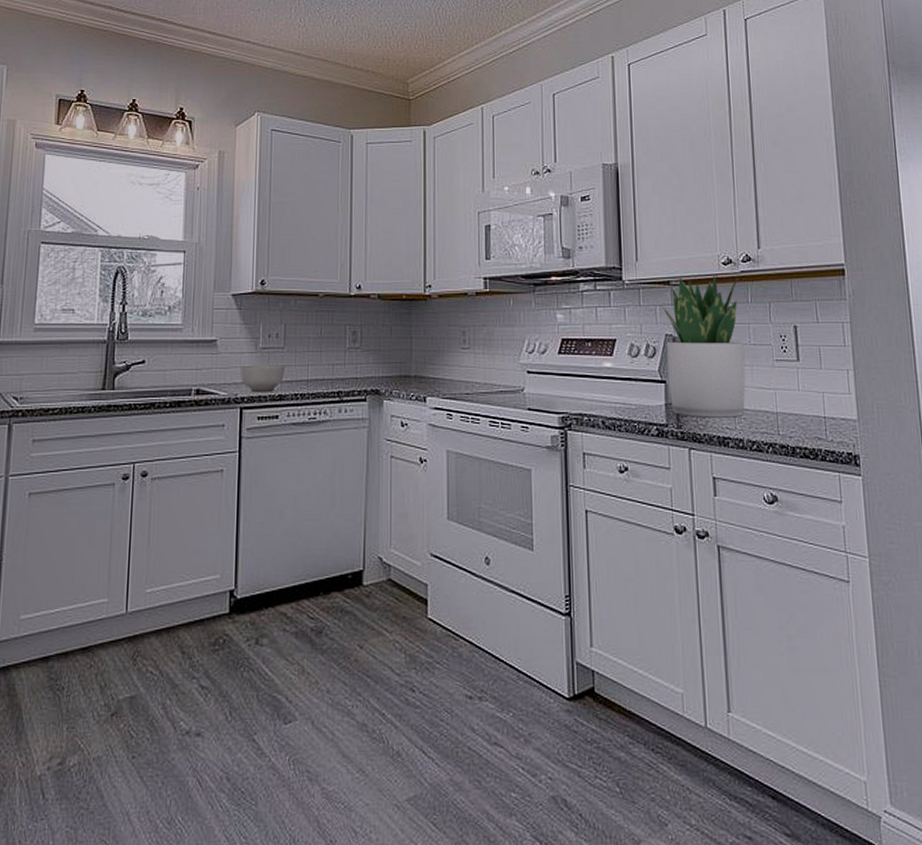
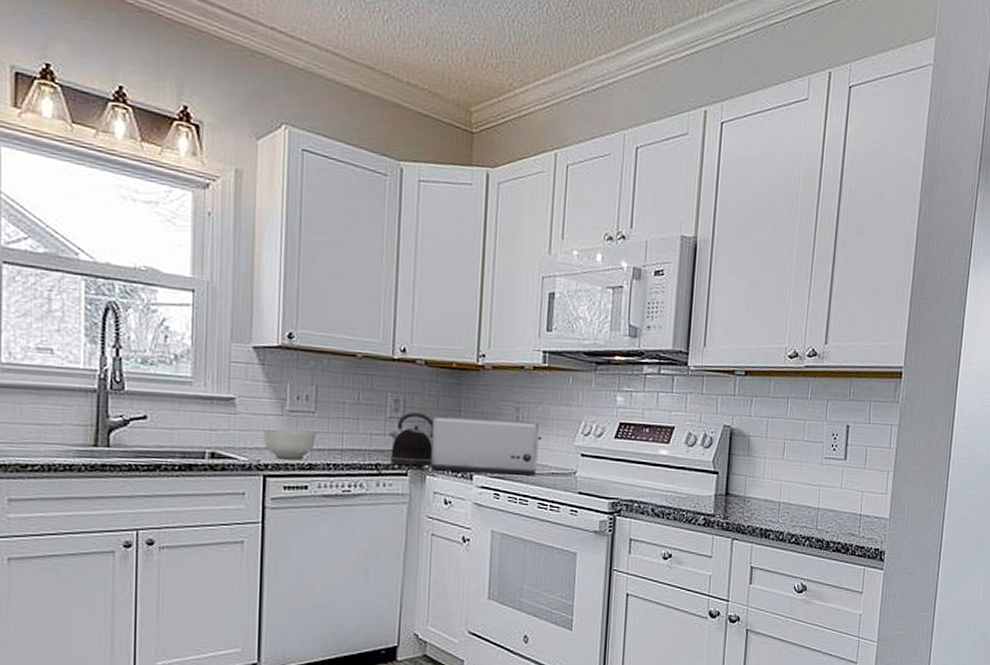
kettle: none [348,342,388,390] -> present [389,412,433,466]
toaster: none [386,344,488,396] -> present [430,415,542,476]
planter: present [661,275,746,418] -> none [720,367,803,511]

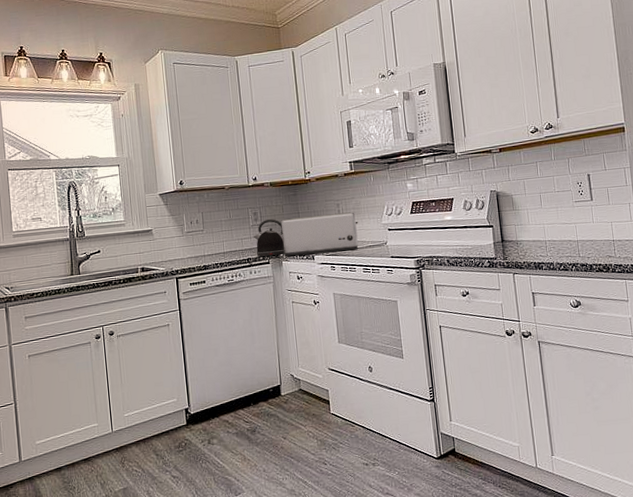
bowl: present [263,429,316,460] -> none [172,243,206,265]

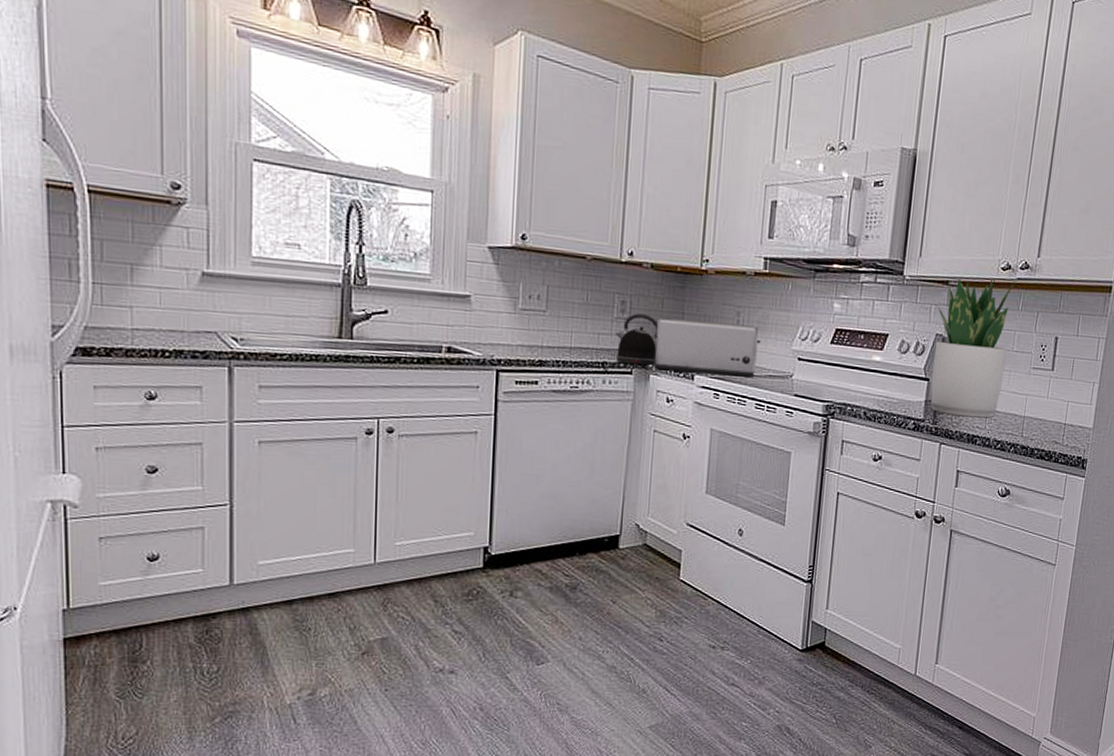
planter: none [486,140,553,250] -> present [930,278,1015,418]

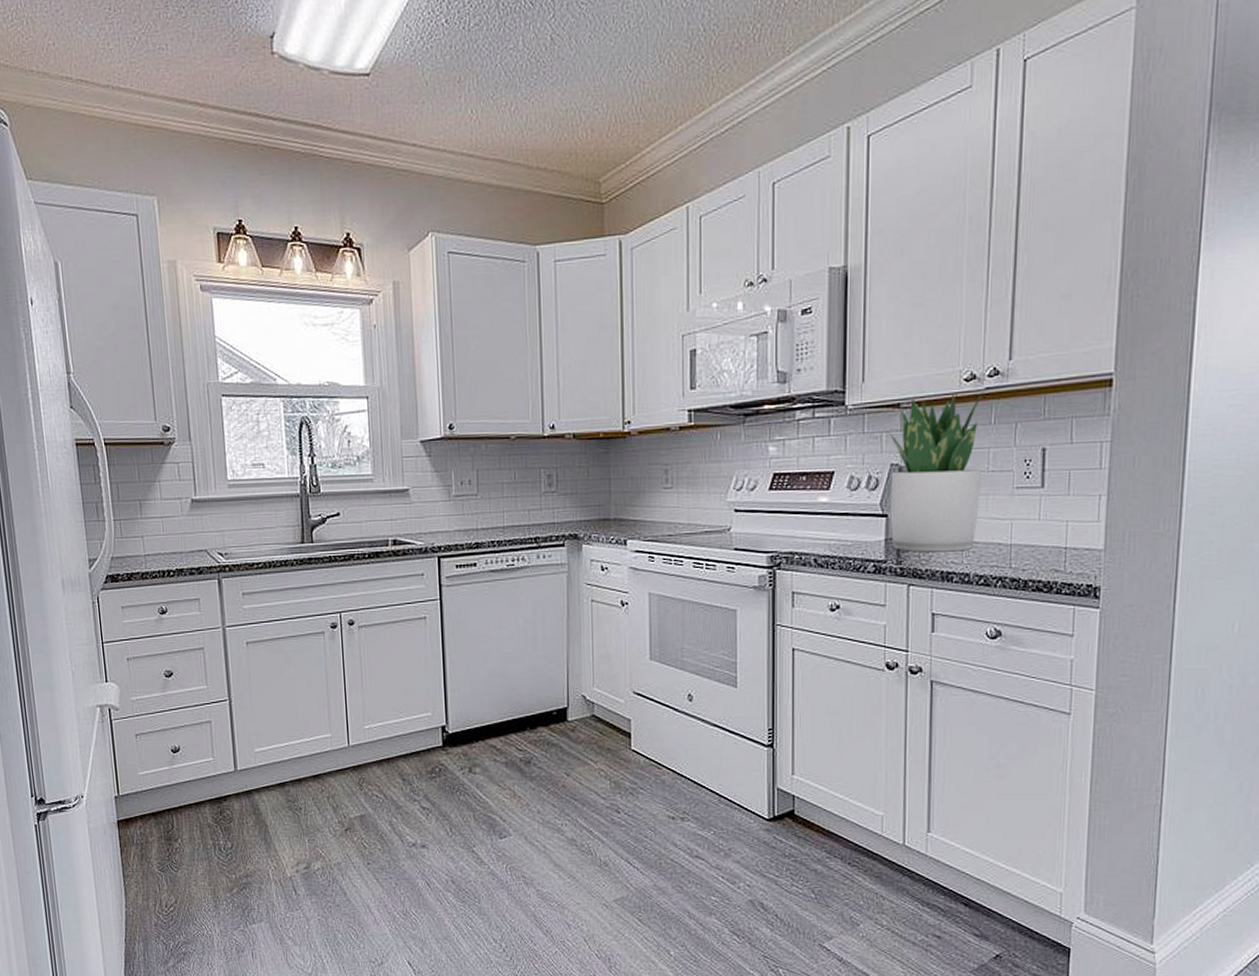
kettle: present [615,313,658,365] -> none [544,485,586,536]
toaster: present [653,317,761,378] -> none [584,482,693,540]

